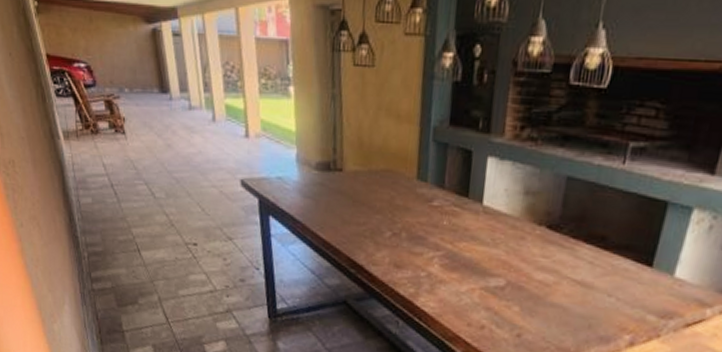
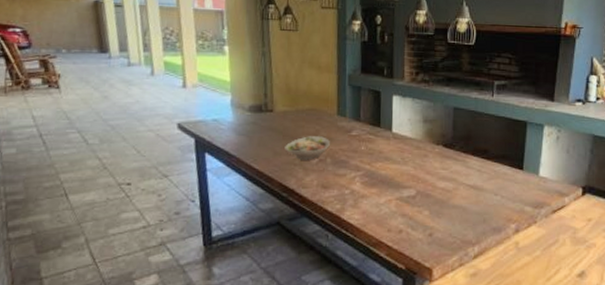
salad: none [354,203,407,233] -> present [285,136,330,160]

